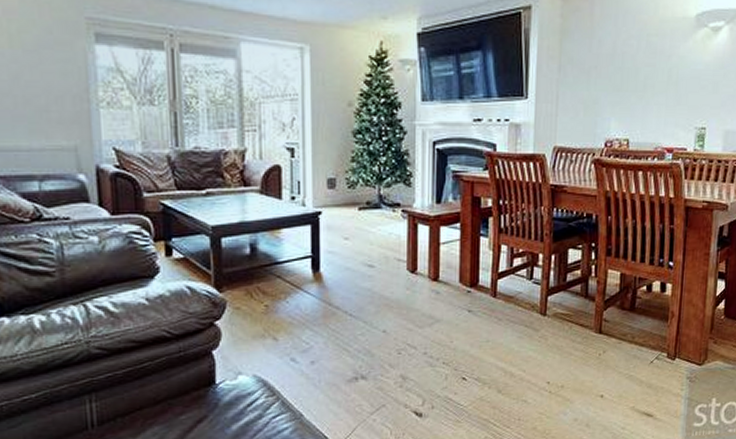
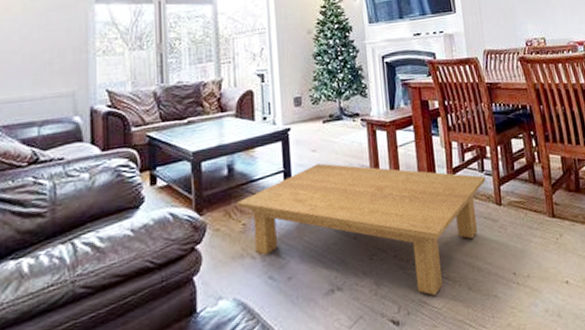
coffee table: none [259,253,533,394] -> present [237,163,486,296]

